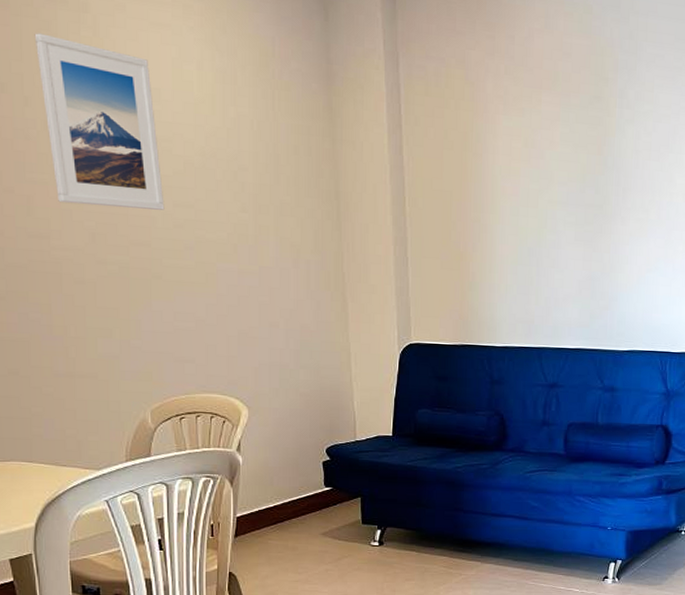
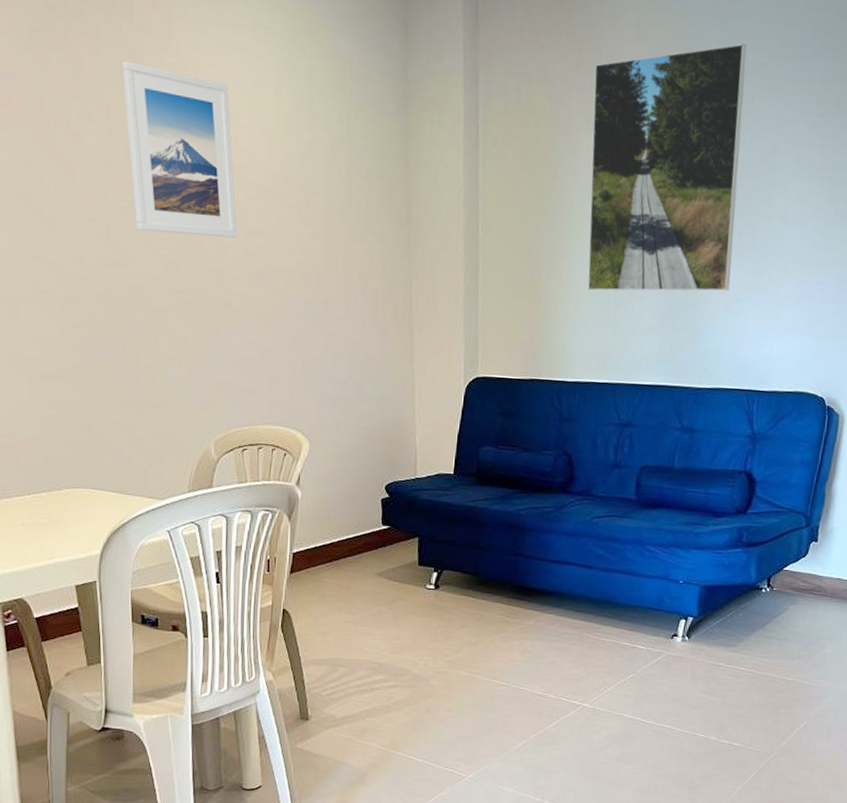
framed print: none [508,36,645,262] -> present [587,43,746,291]

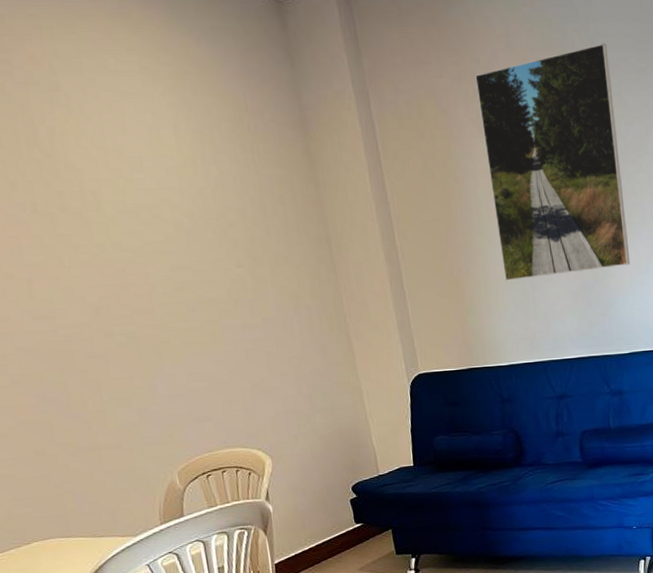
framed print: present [121,61,237,238] -> none [10,117,163,282]

